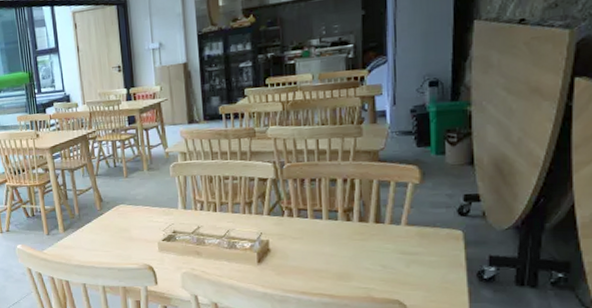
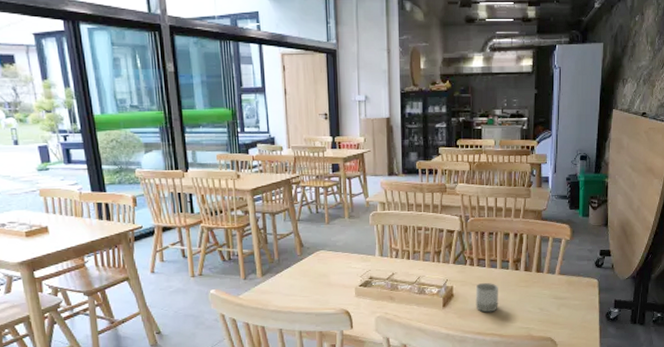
cup: none [296,235,326,270] -> present [475,282,498,313]

